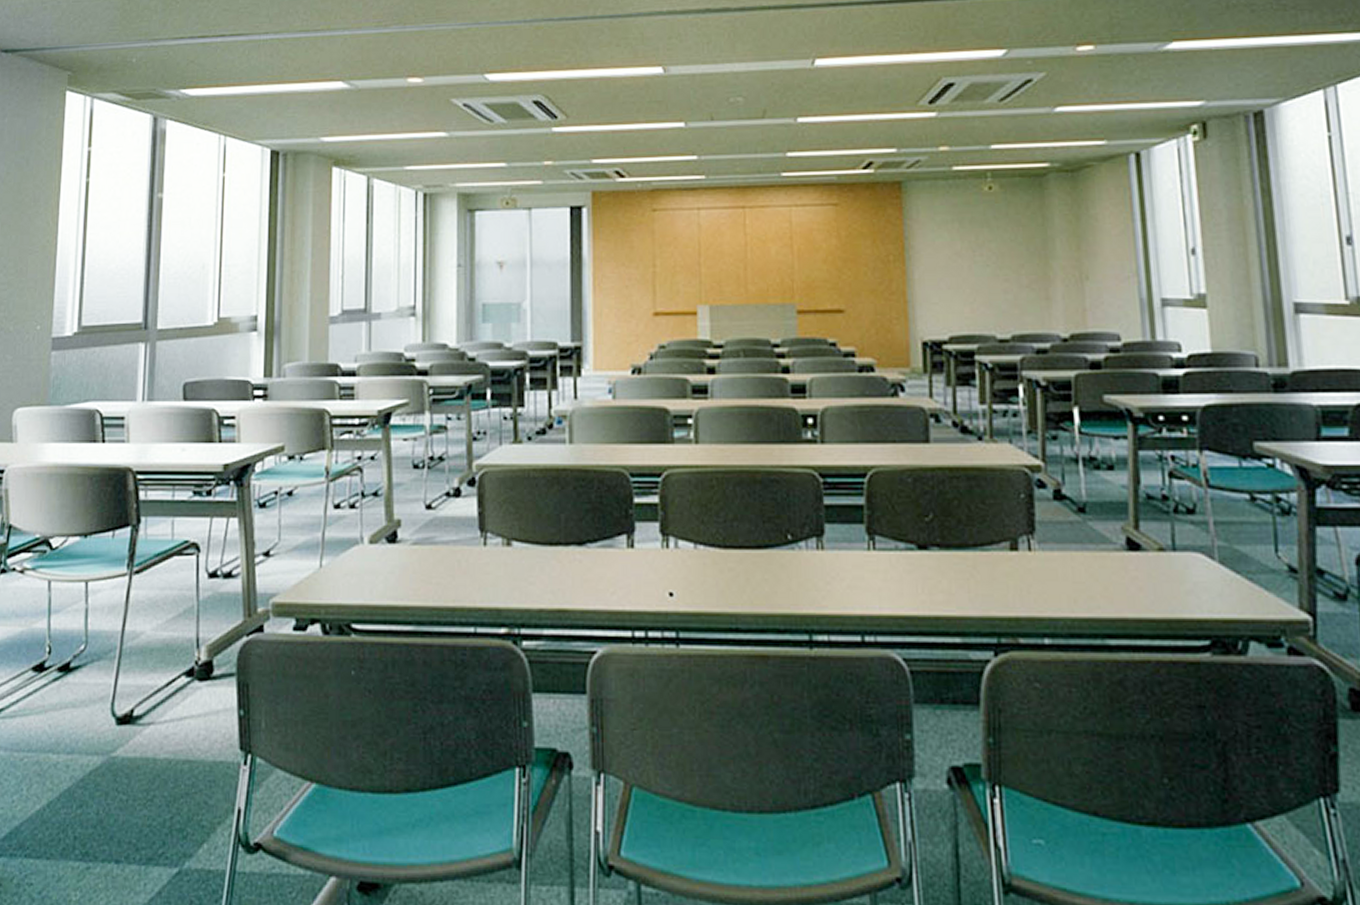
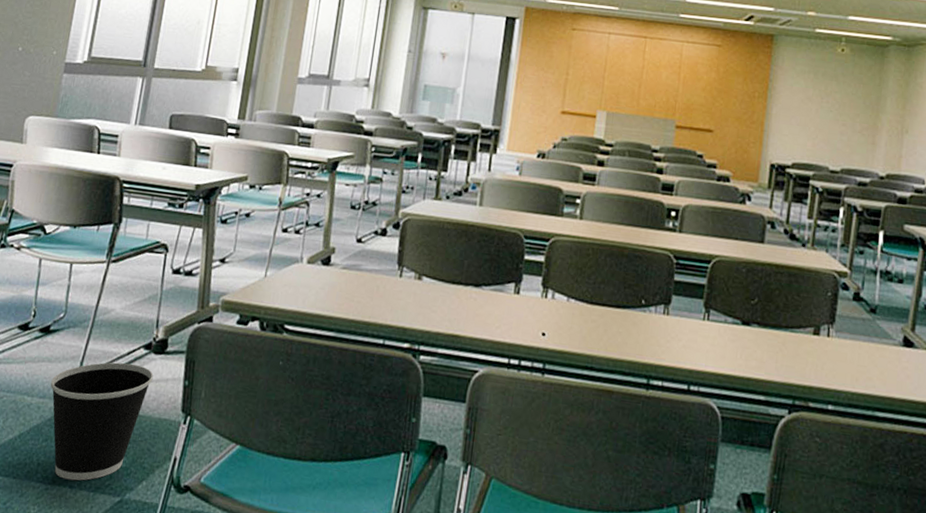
wastebasket: none [78,696,201,854] -> present [50,362,154,481]

